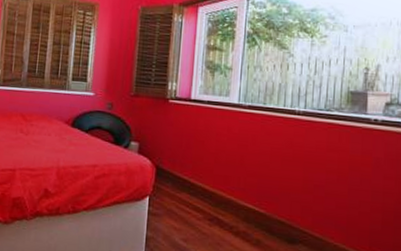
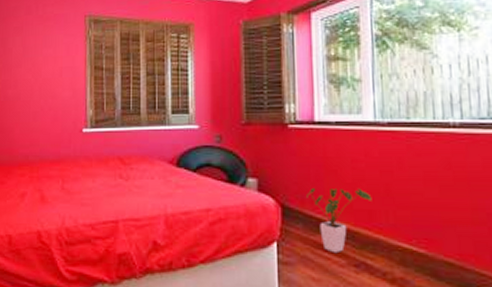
house plant: none [177,153,229,209] -> present [306,187,372,254]

